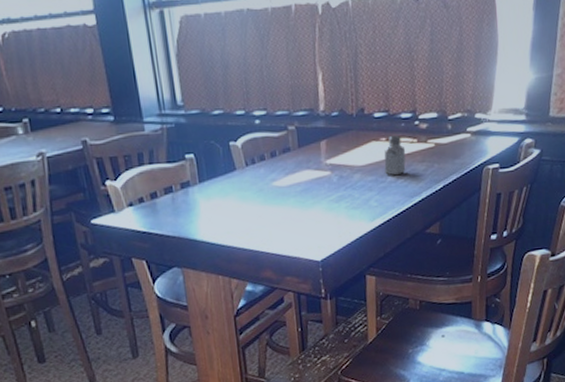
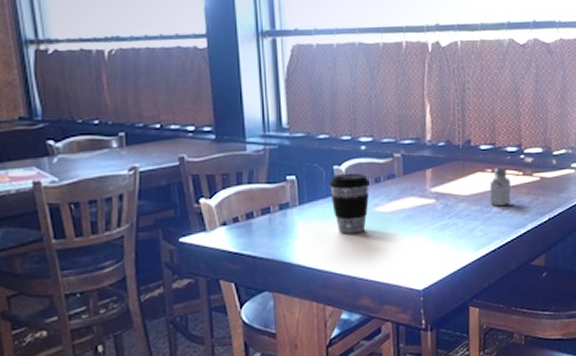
coffee cup: none [226,148,266,210] -> present [329,173,369,234]

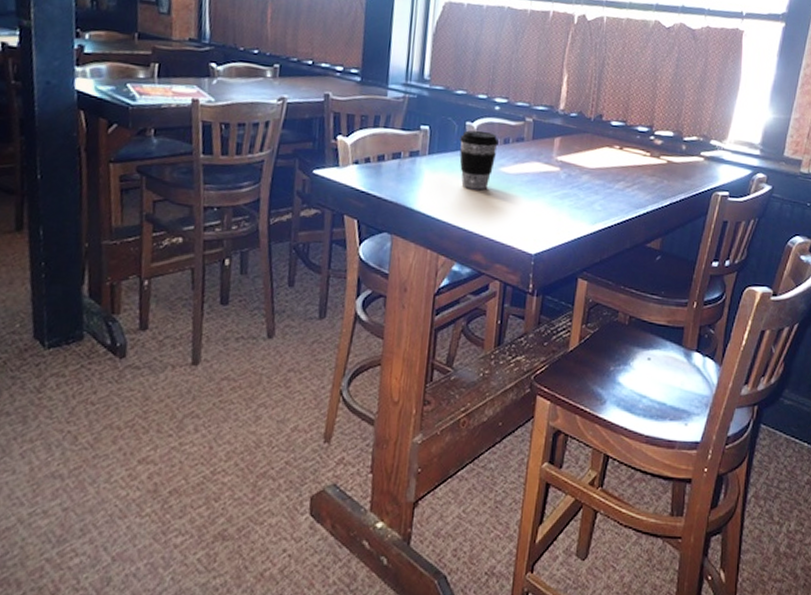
saltshaker: present [489,167,512,207] -> none [613,145,638,185]

